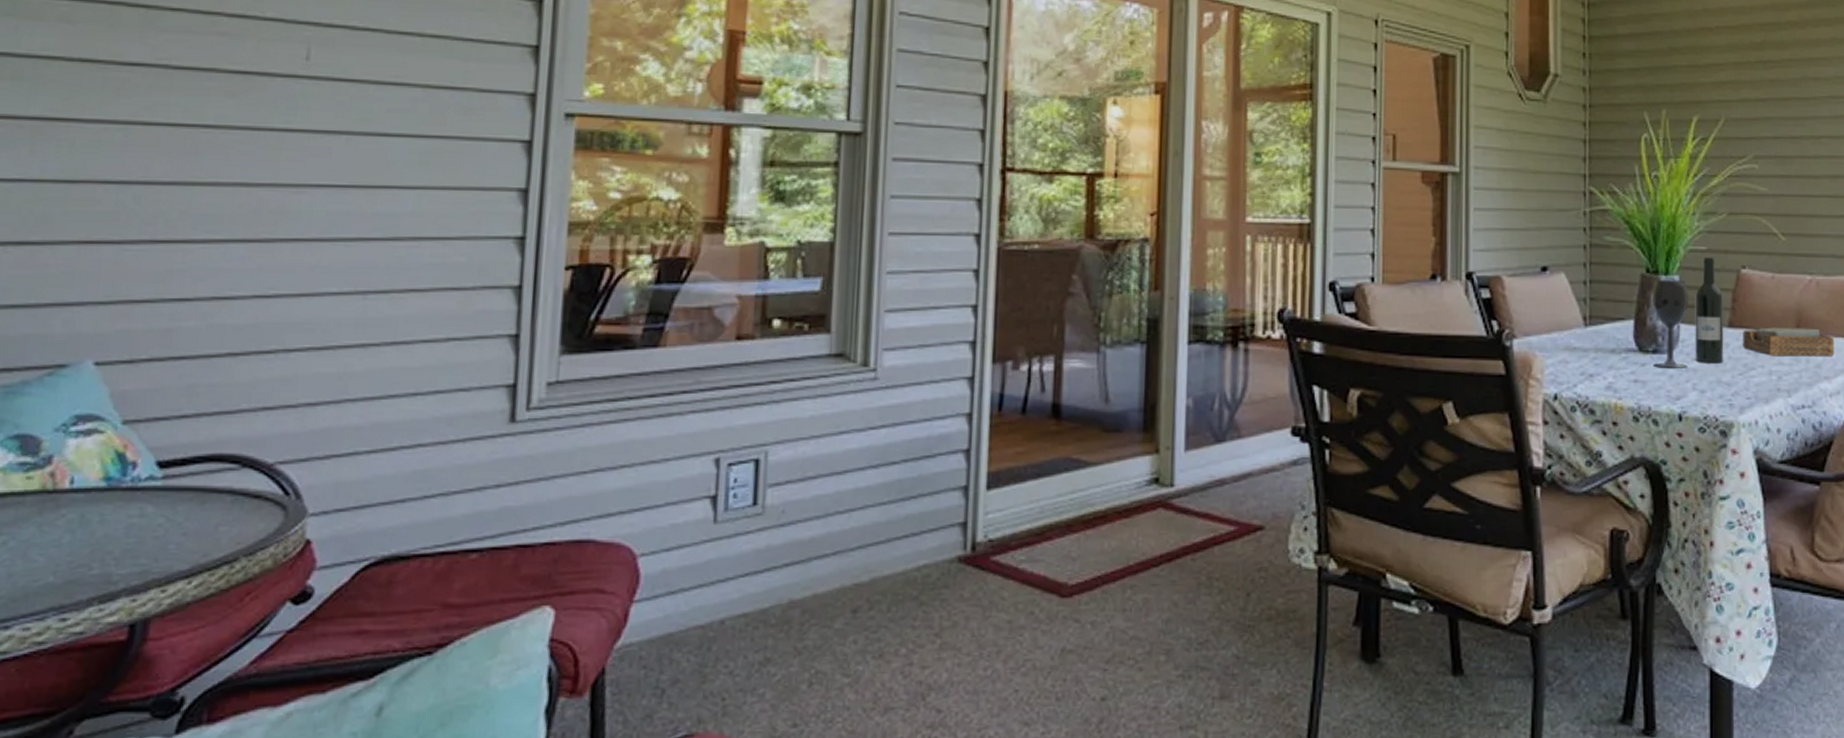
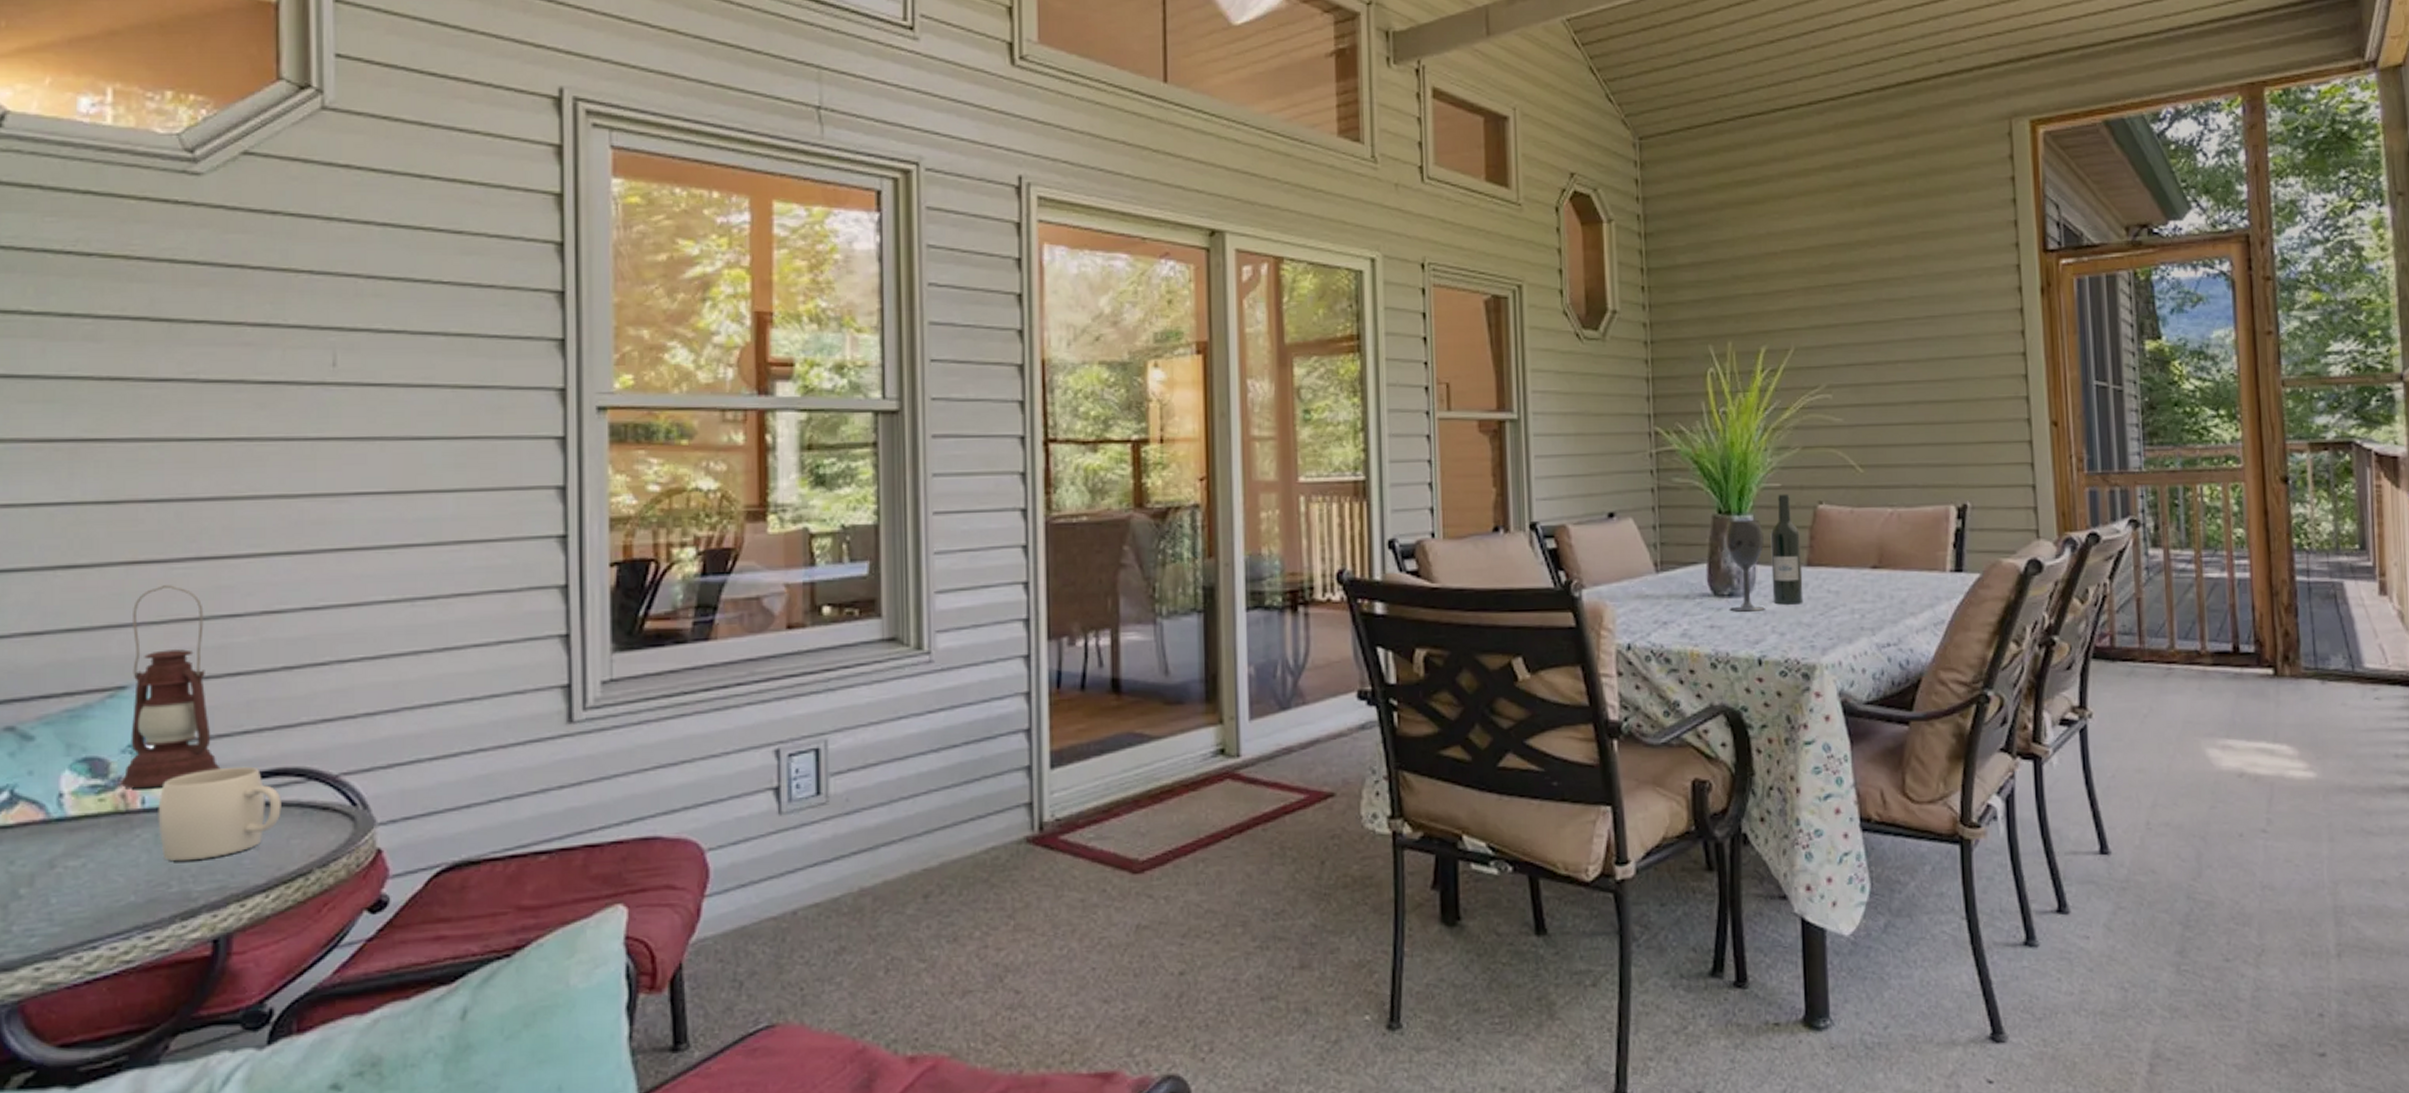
lantern: none [51,266,155,468] -> present [121,585,221,789]
mug: none [84,450,214,544] -> present [158,766,281,862]
napkin holder: present [1743,327,1835,358] -> none [1822,562,1920,595]

